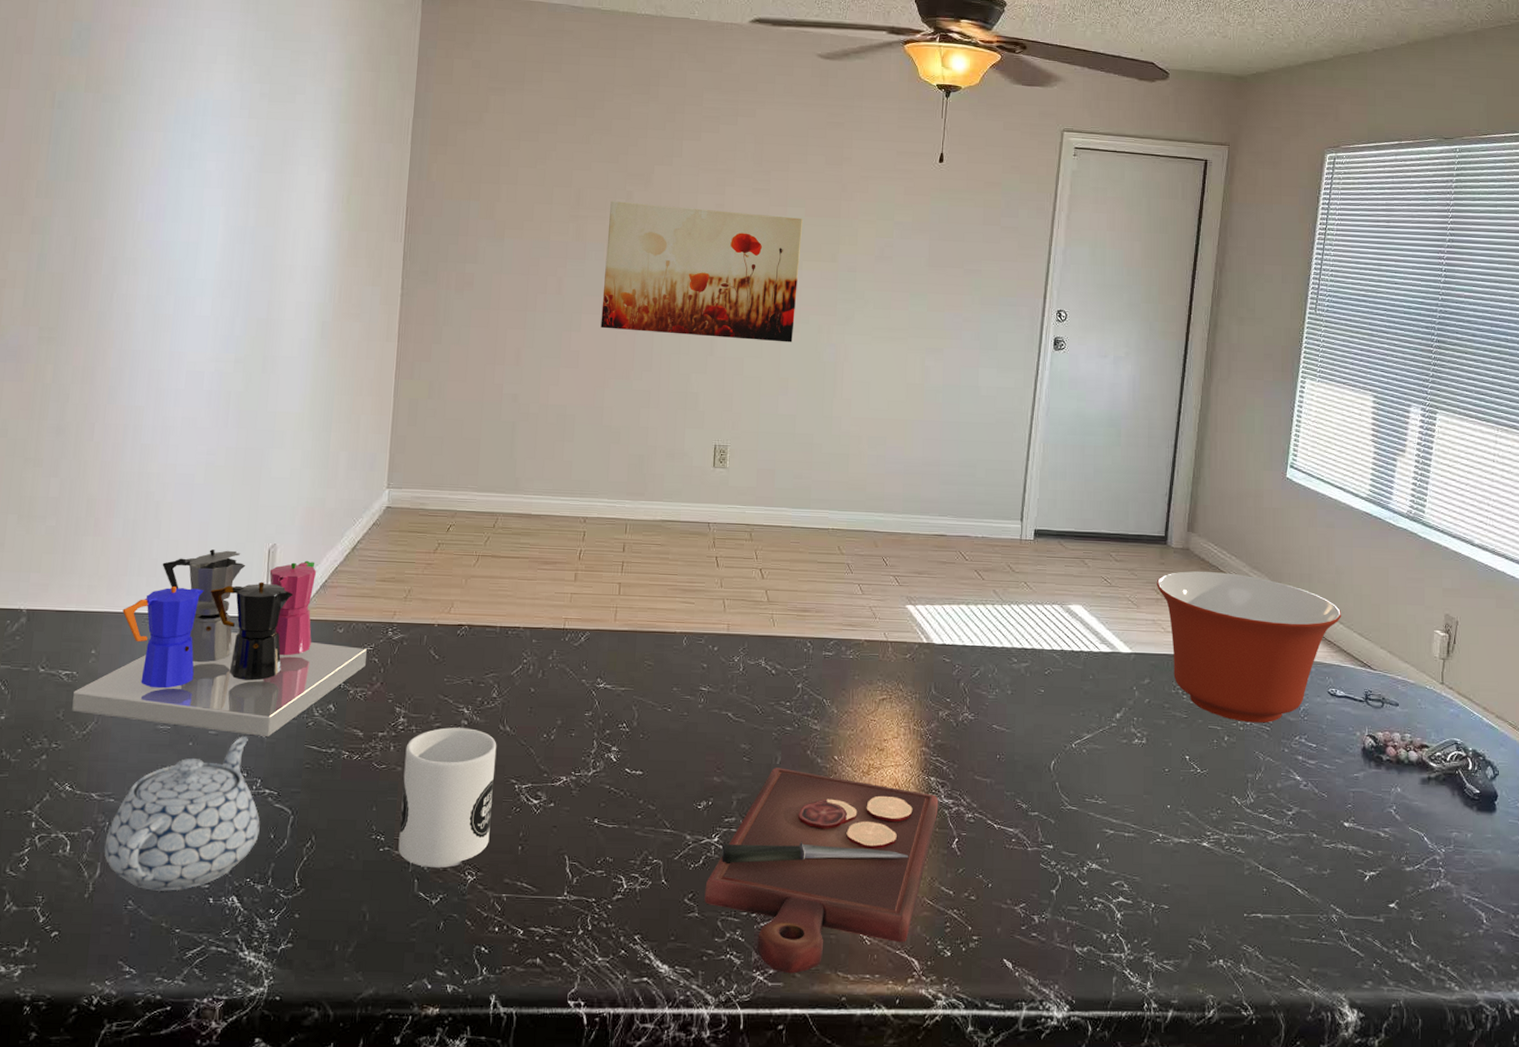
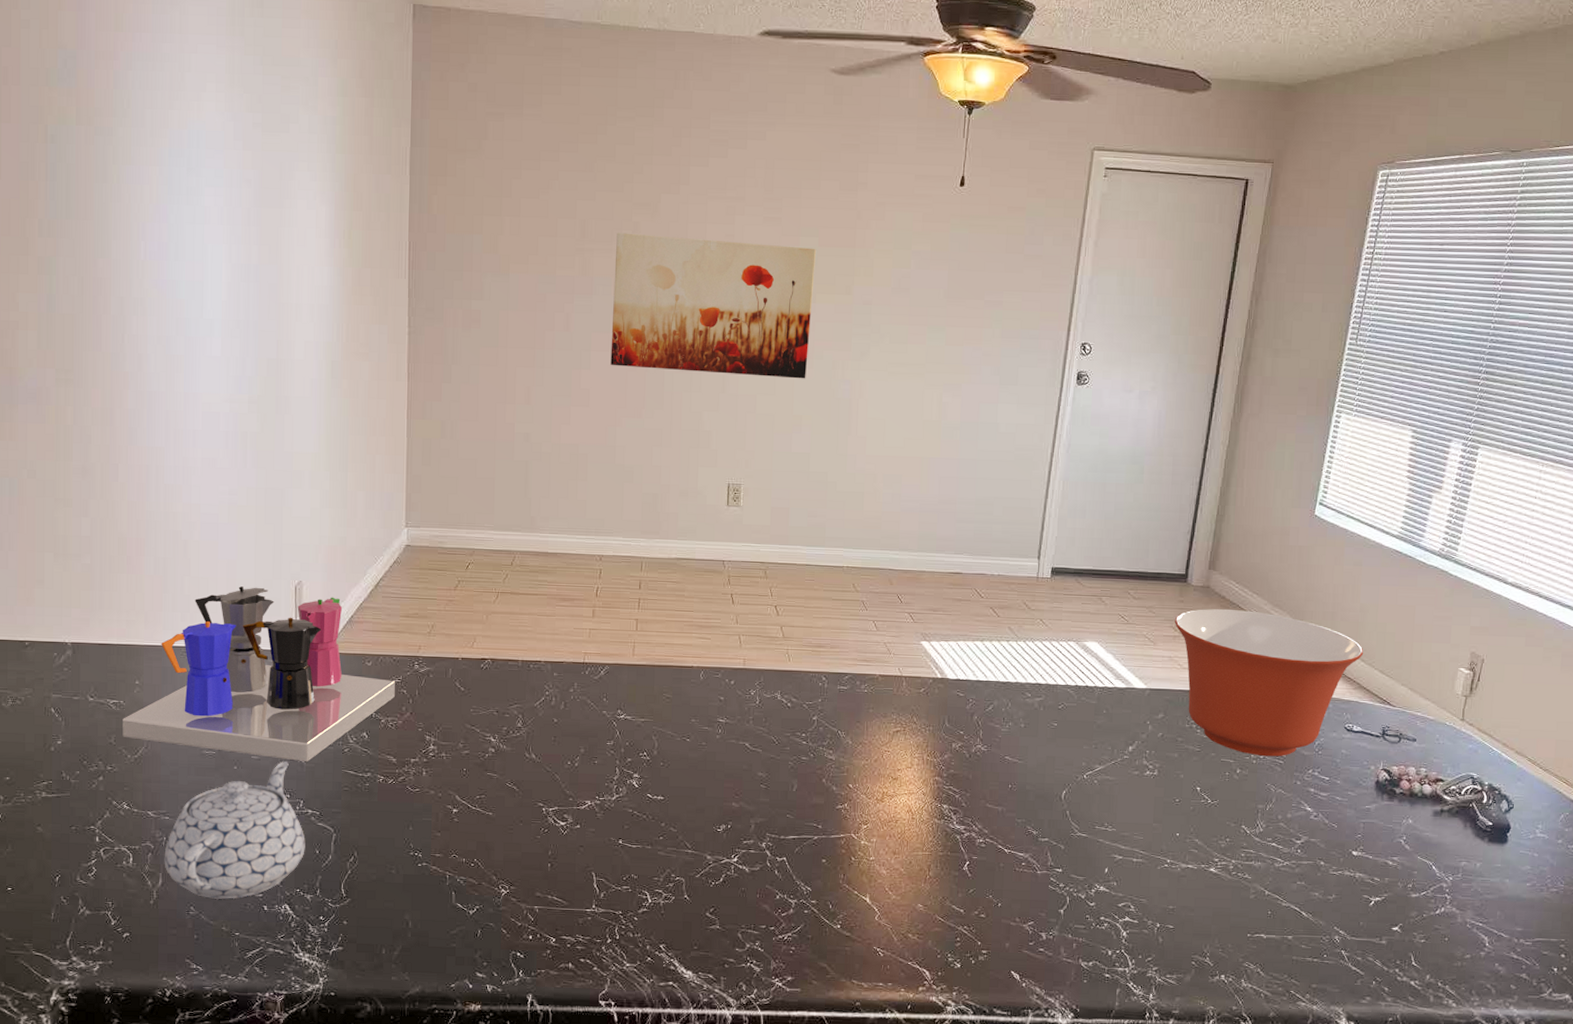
mug: present [398,727,497,868] -> none [435,754,524,882]
cutting board: present [704,767,939,974] -> none [725,794,951,981]

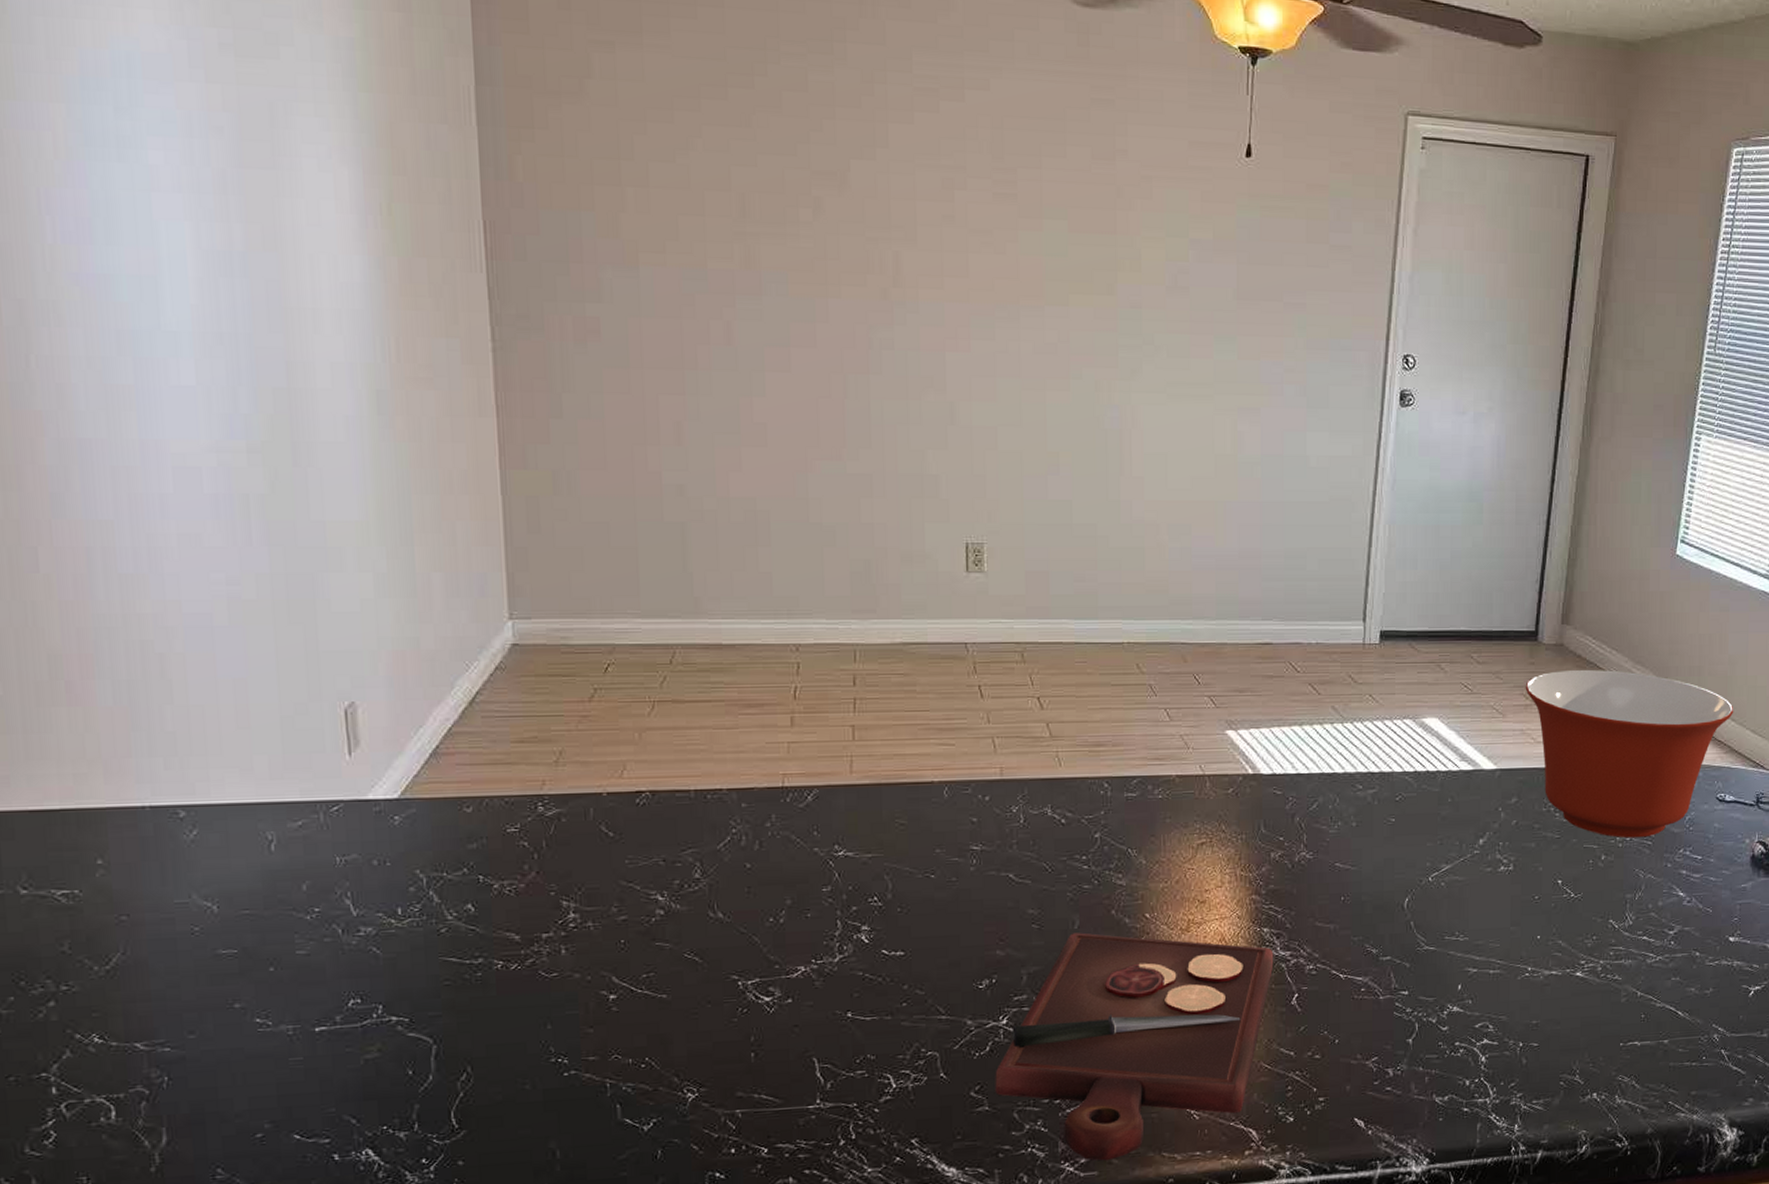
coffee maker: present [122,586,396,761] -> none [80,714,513,952]
teapot: present [164,761,305,899] -> none [167,954,391,1154]
wall art: present [610,232,817,379] -> none [791,211,1066,405]
cutting board: none [725,794,951,981] -> present [995,933,1274,1161]

